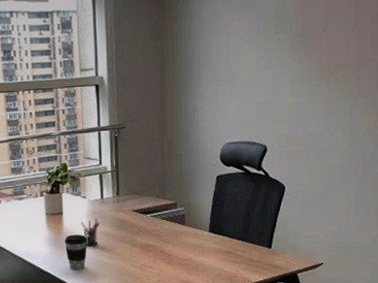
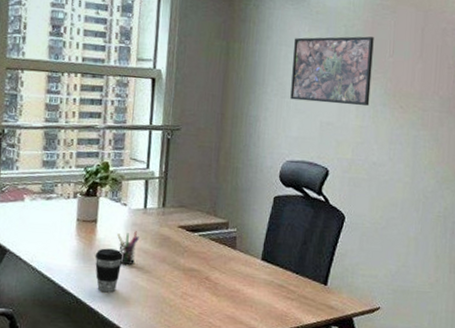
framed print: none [225,14,306,87] -> present [290,36,374,106]

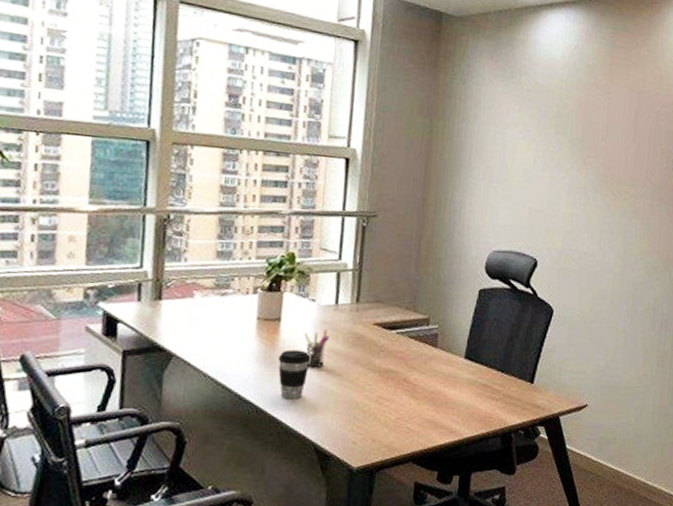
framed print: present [290,36,374,106] -> none [498,117,587,192]

